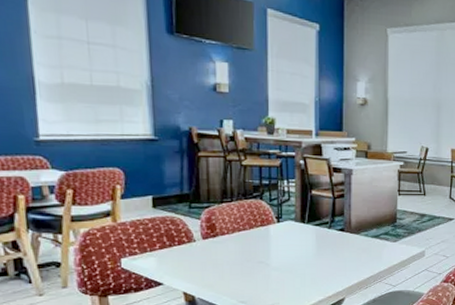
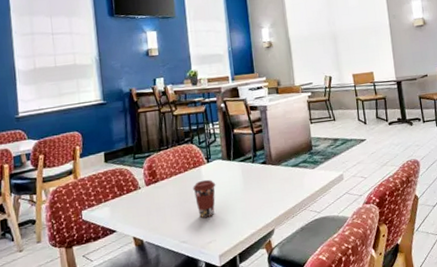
coffee cup: none [258,240,285,280] -> present [193,179,216,219]

